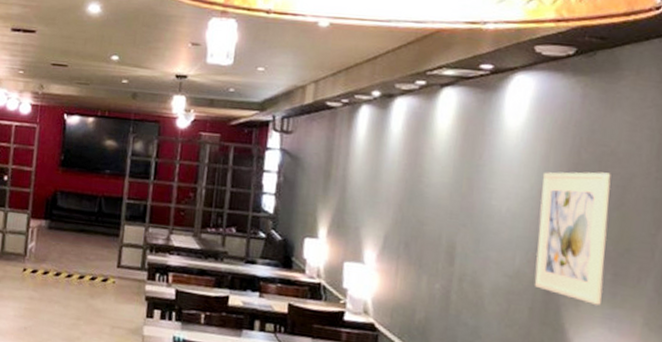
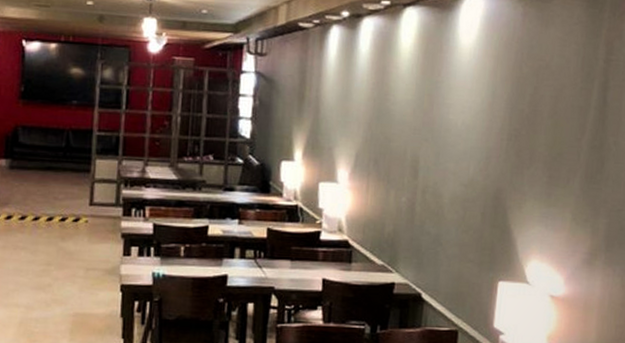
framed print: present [534,172,611,305] -> none [485,84,546,206]

